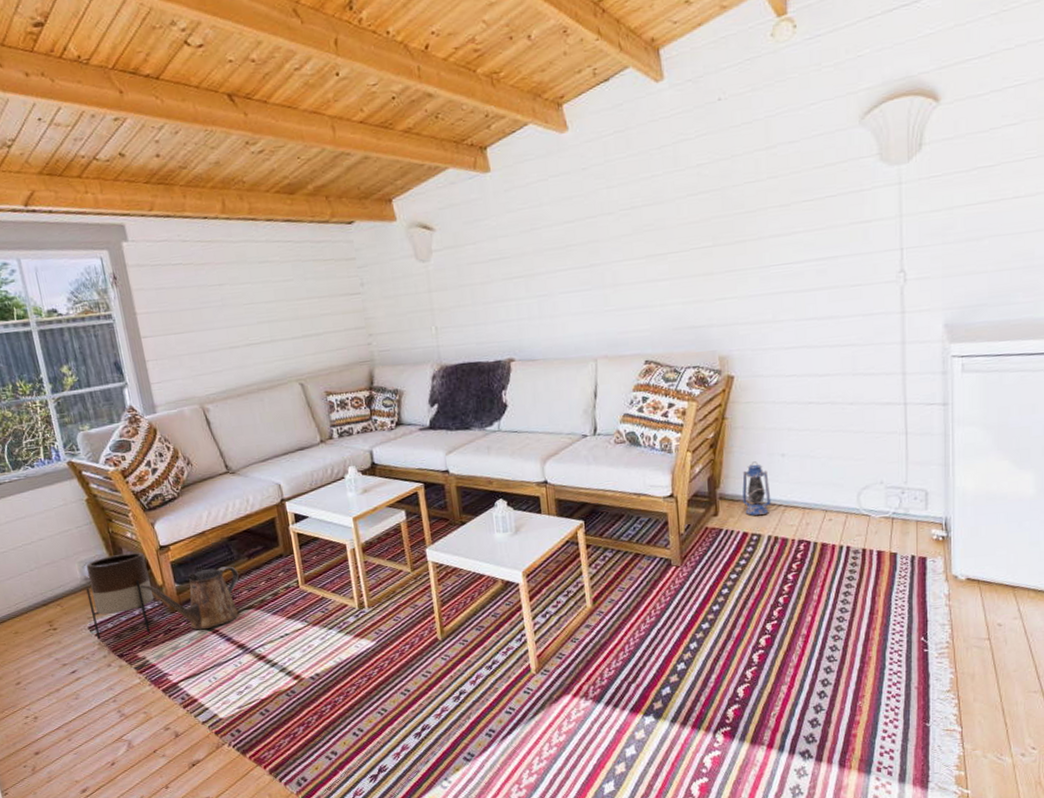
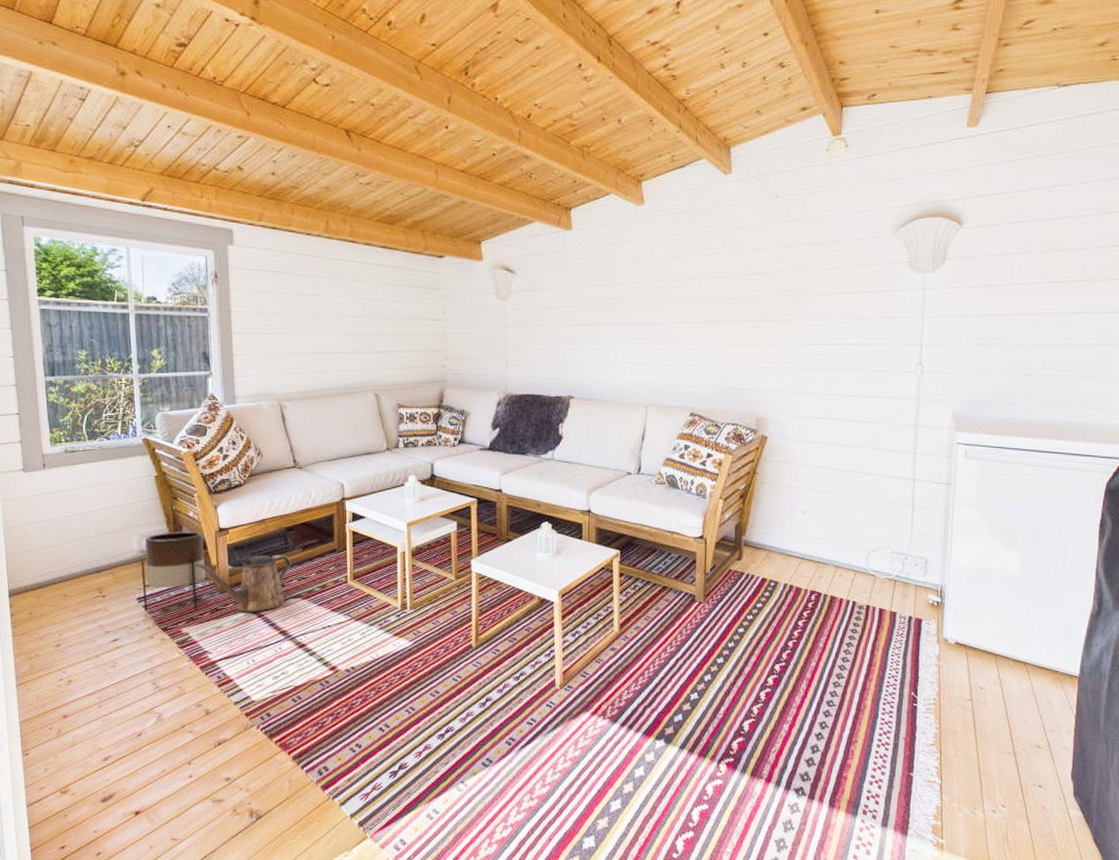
lantern: present [742,461,771,516] -> none [764,515,790,564]

